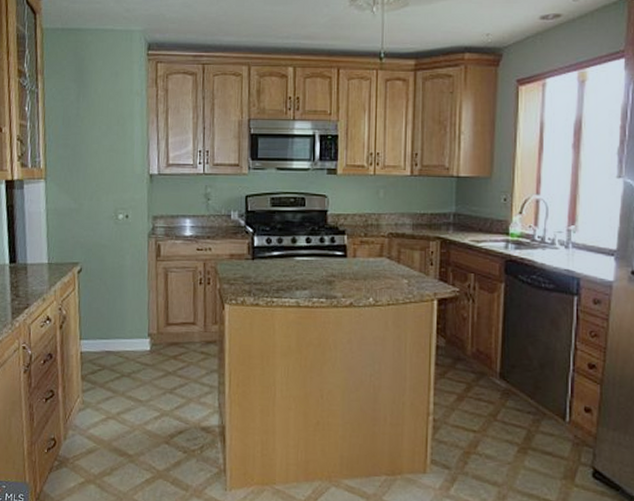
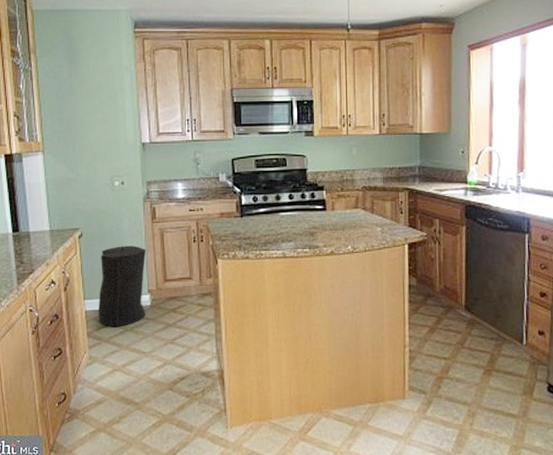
trash can: none [94,284,149,371] -> present [99,246,146,326]

